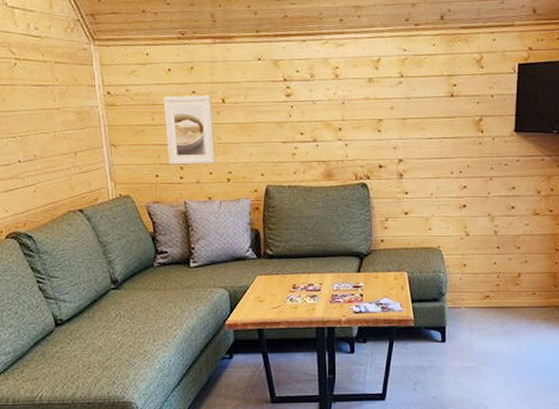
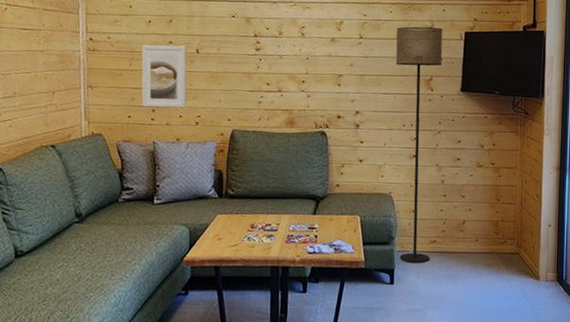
floor lamp: none [440,59,493,319] -> present [395,26,443,263]

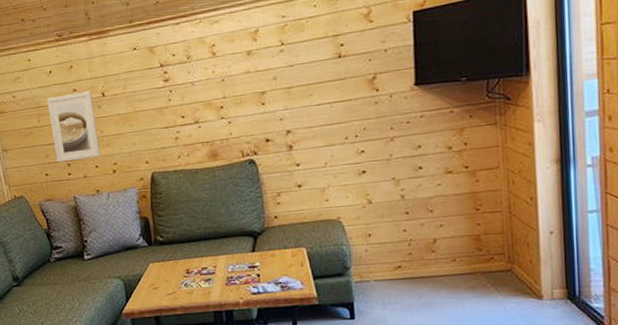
floor lamp: present [395,26,443,263] -> none [324,12,396,294]

